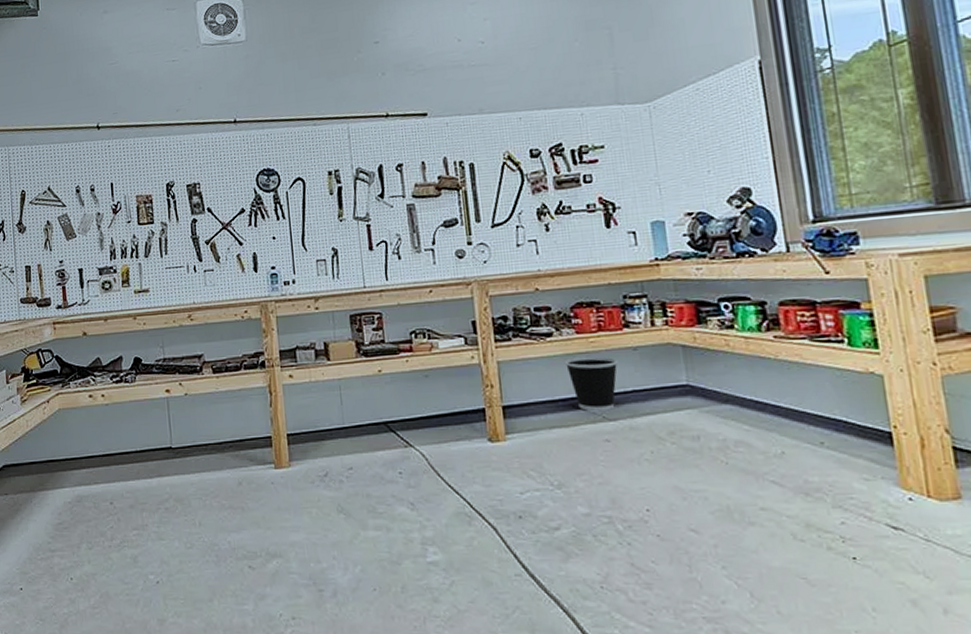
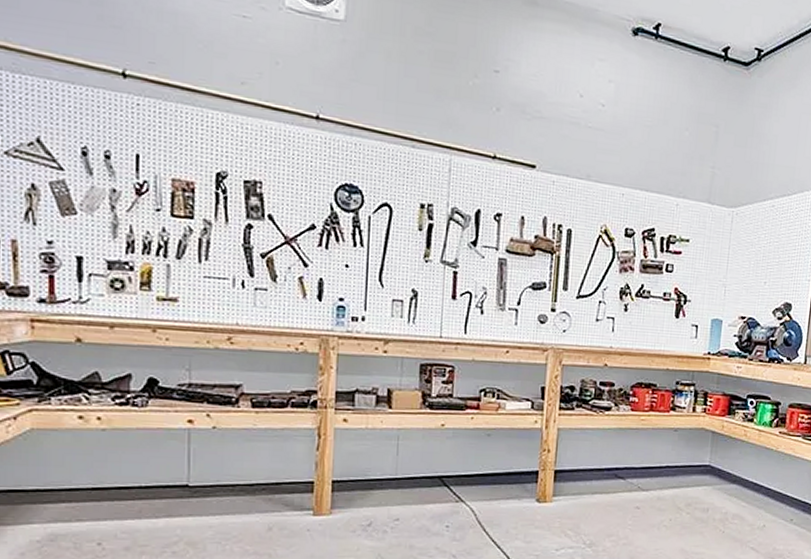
wastebasket: present [564,356,618,412] -> none [616,432,660,482]

